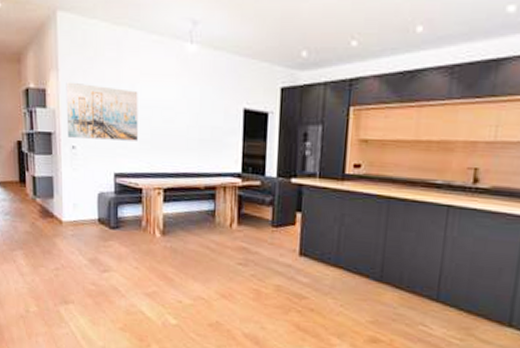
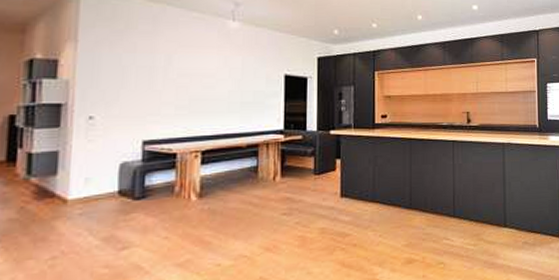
wall art: present [66,81,138,141] -> none [83,52,175,108]

